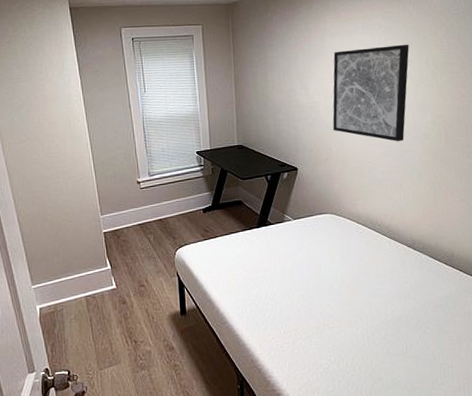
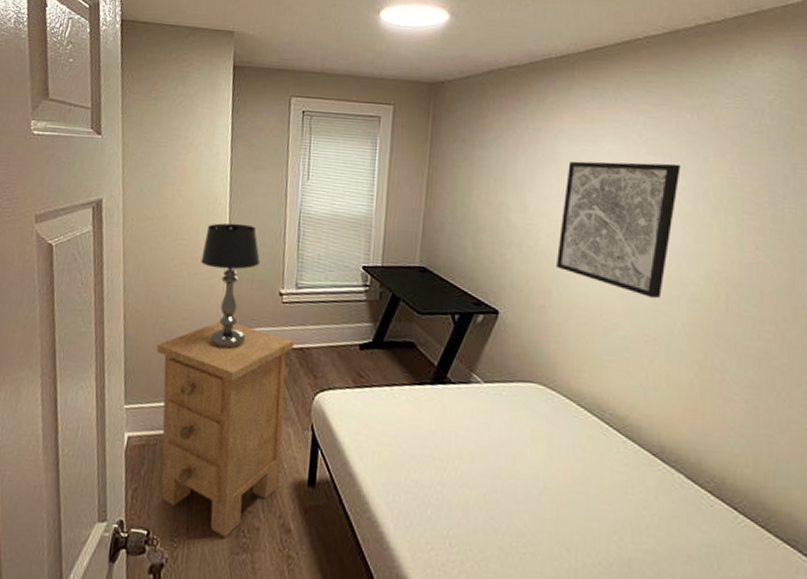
nightstand: none [49,210,161,363] -> present [156,321,294,538]
table lamp: none [71,133,118,230] -> present [201,223,260,349]

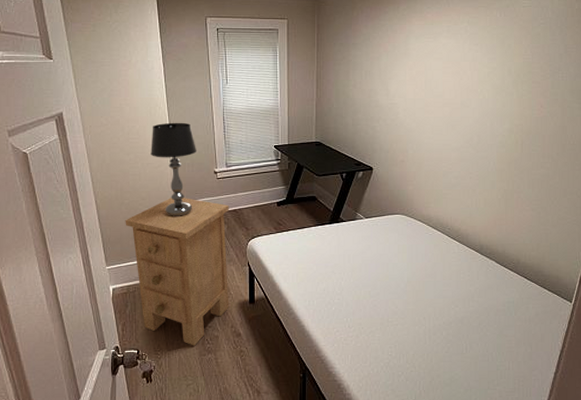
wall art: present [557,161,681,299] -> none [411,51,493,148]

